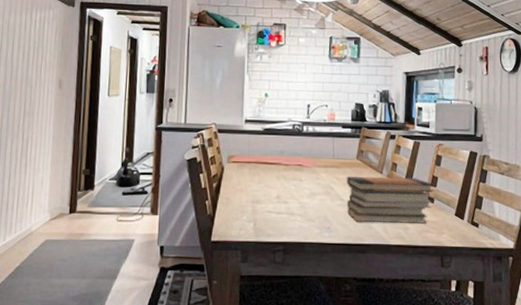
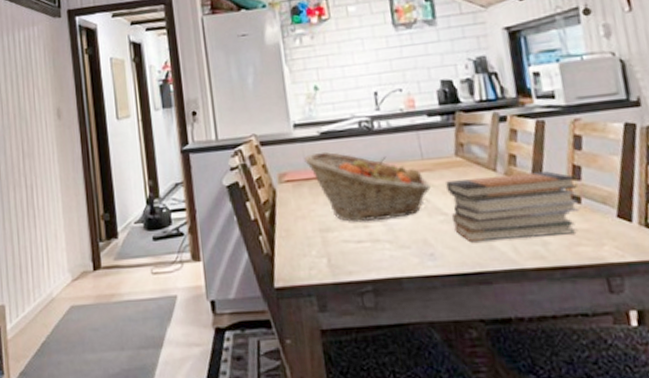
fruit basket: none [249,143,336,199] -> present [304,151,431,222]

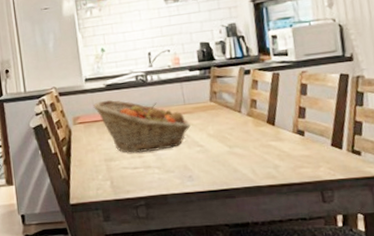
book stack: present [446,171,580,241] -> none [202,112,303,166]

